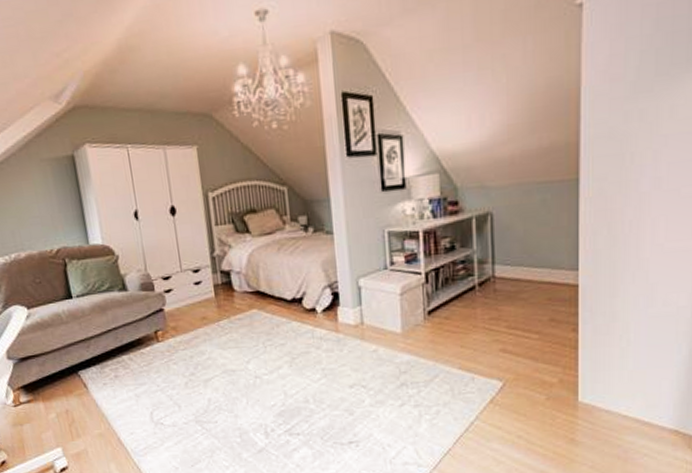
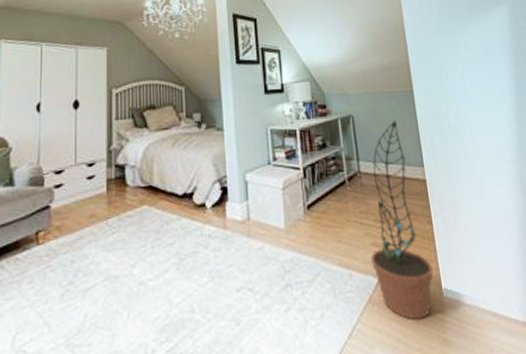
decorative plant: none [498,216,570,421] -> present [371,119,434,320]

